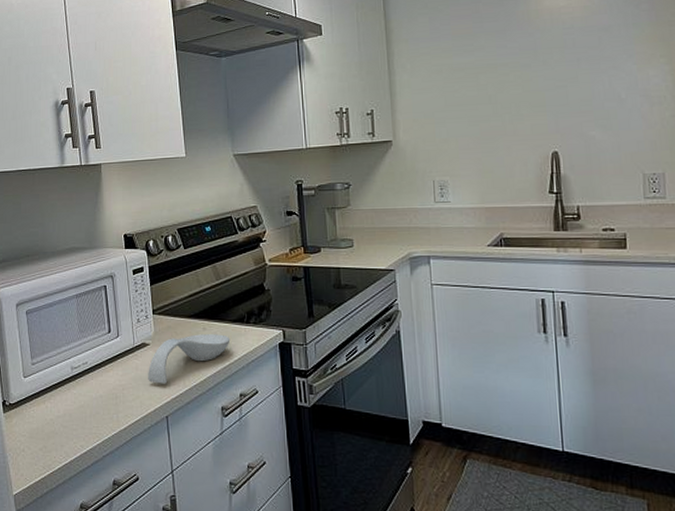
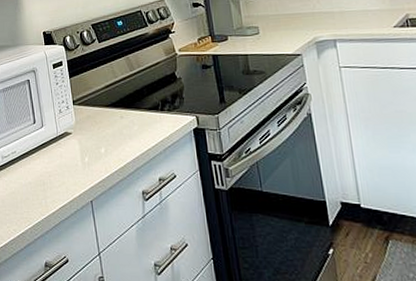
spoon rest: present [148,334,231,384] -> none [71,122,147,170]

